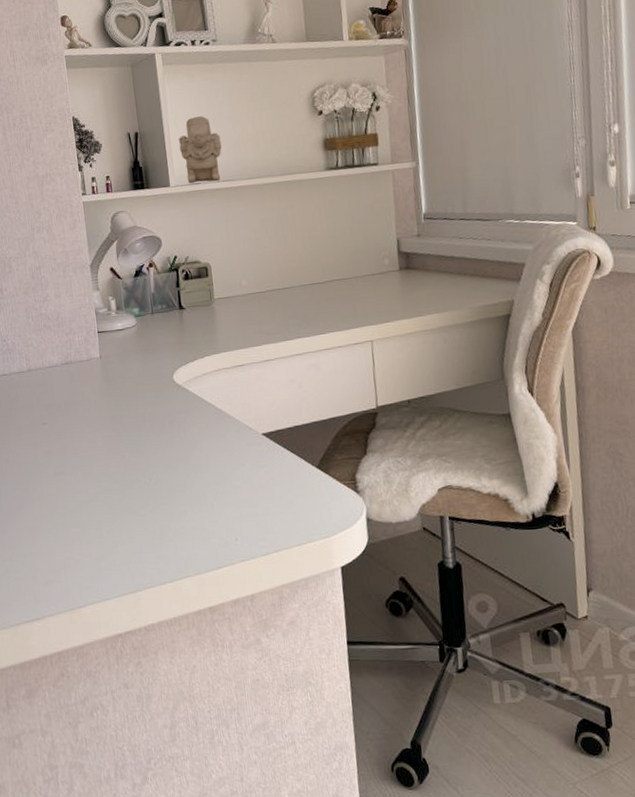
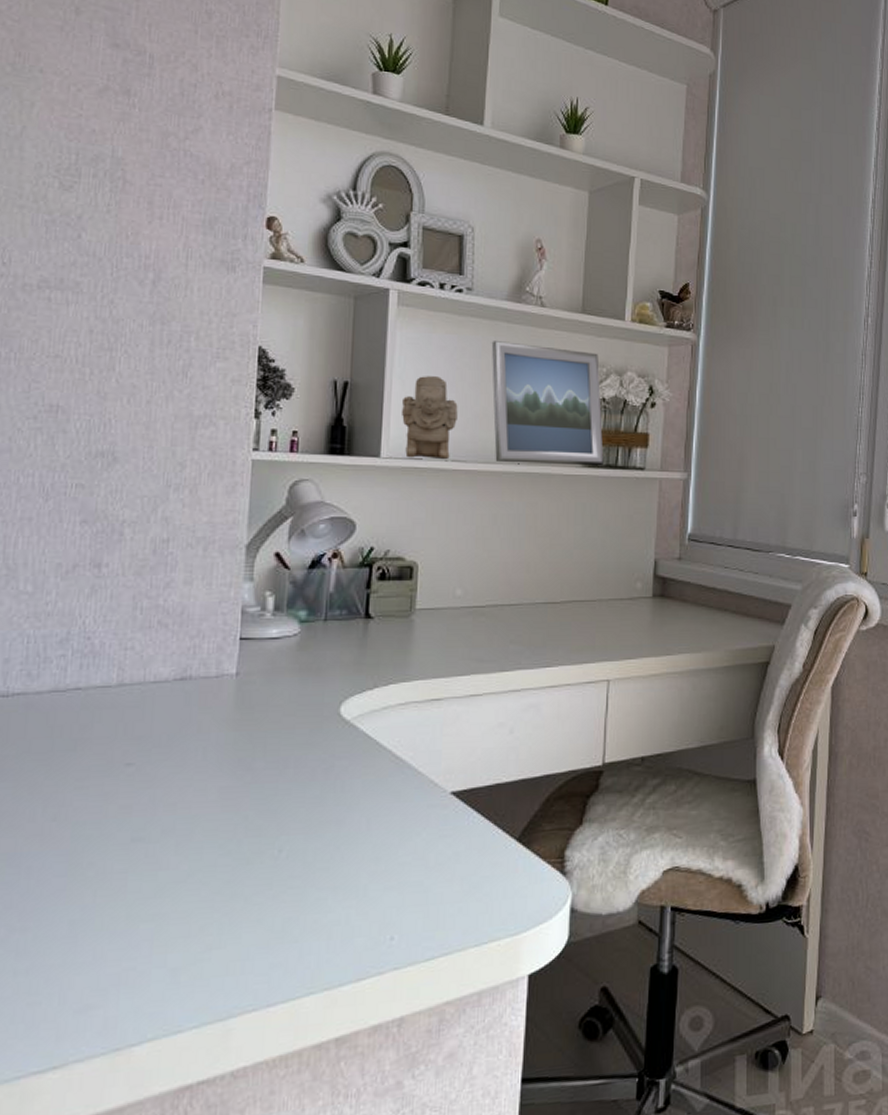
picture frame: none [238,73,343,177] -> present [491,341,604,466]

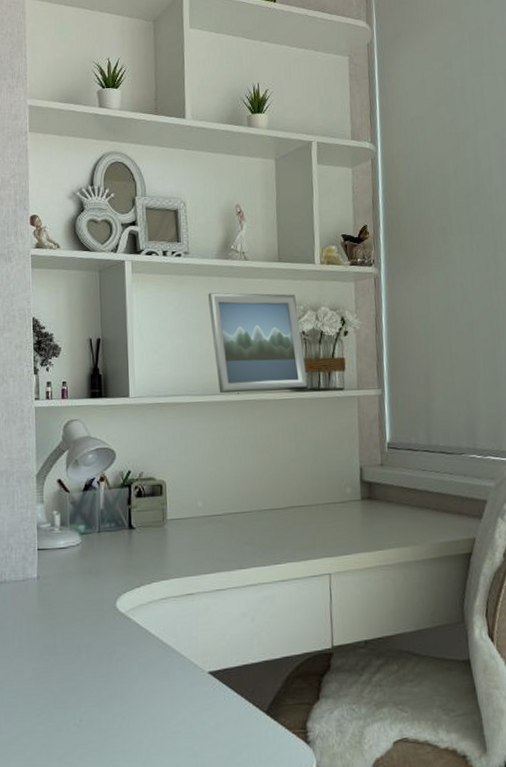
figurine: present [402,376,458,460] -> none [142,327,186,396]

